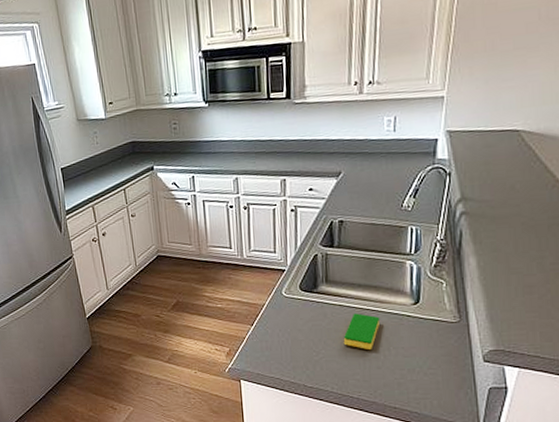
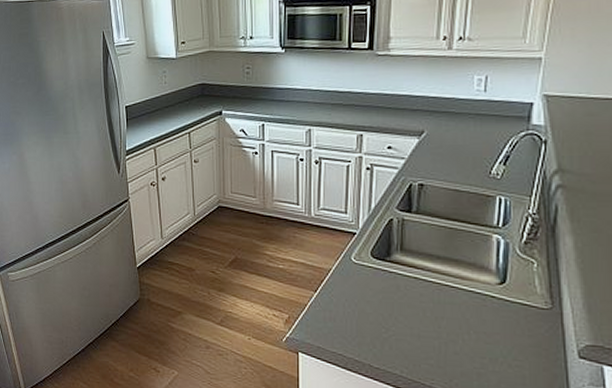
dish sponge: present [343,313,380,349] -> none [417,288,460,331]

